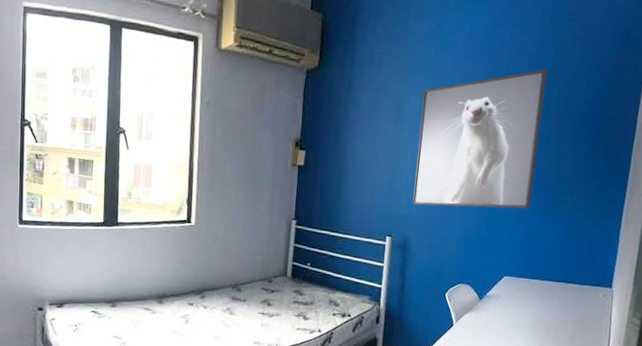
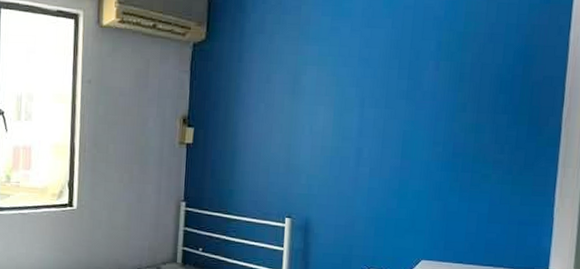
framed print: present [412,69,547,209] -> none [313,33,458,185]

